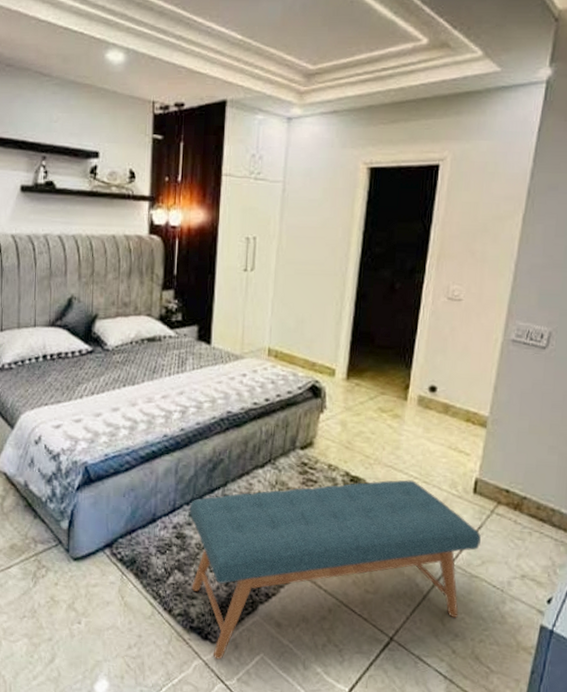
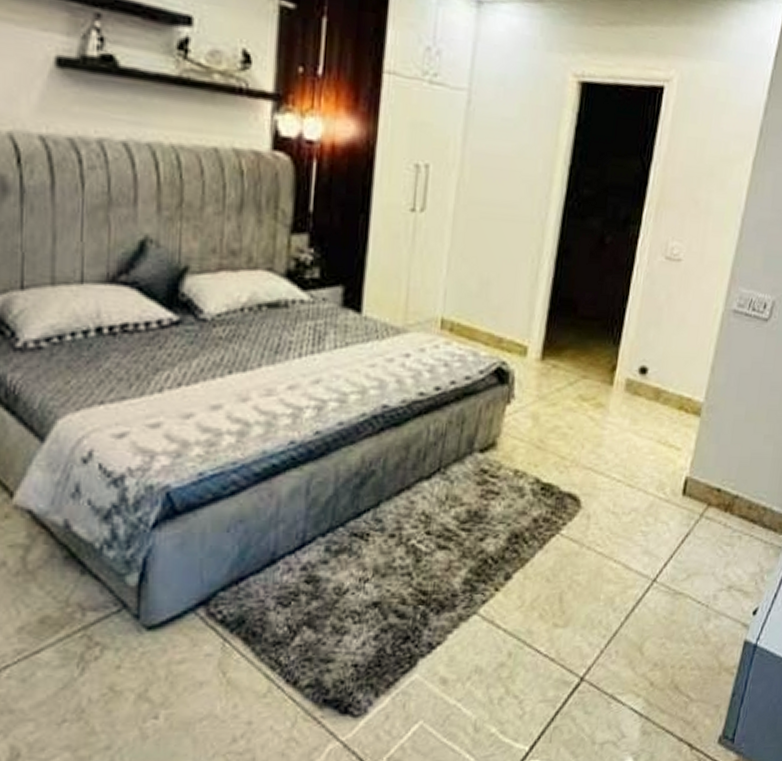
bench: present [189,480,481,660] -> none [325,484,688,737]

